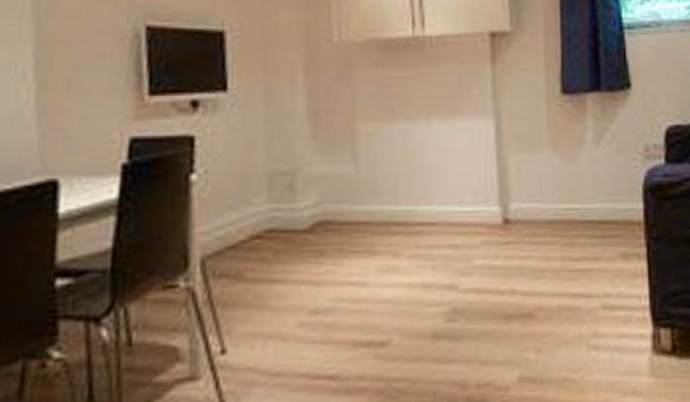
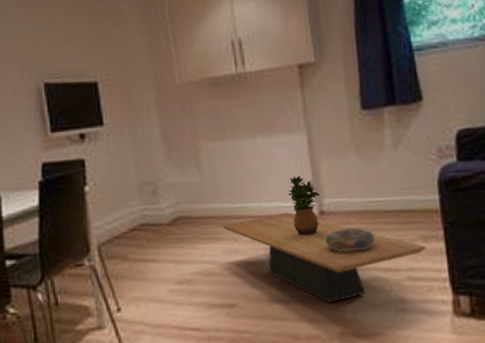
coffee table: none [378,219,627,338] -> present [222,212,427,303]
potted plant: none [466,172,507,252] -> present [287,176,321,237]
decorative bowl: none [507,241,569,272] -> present [324,227,376,252]

